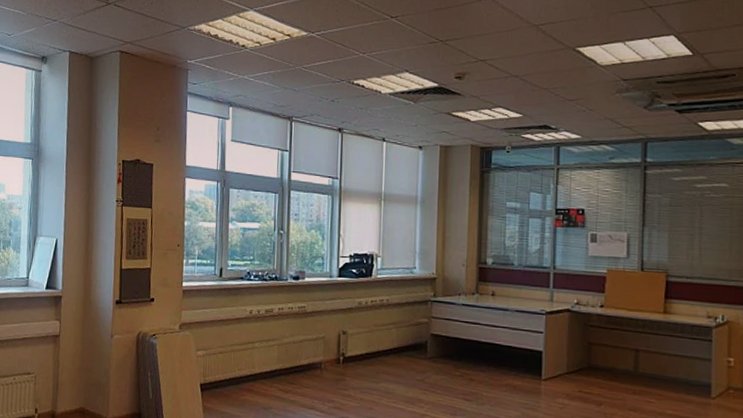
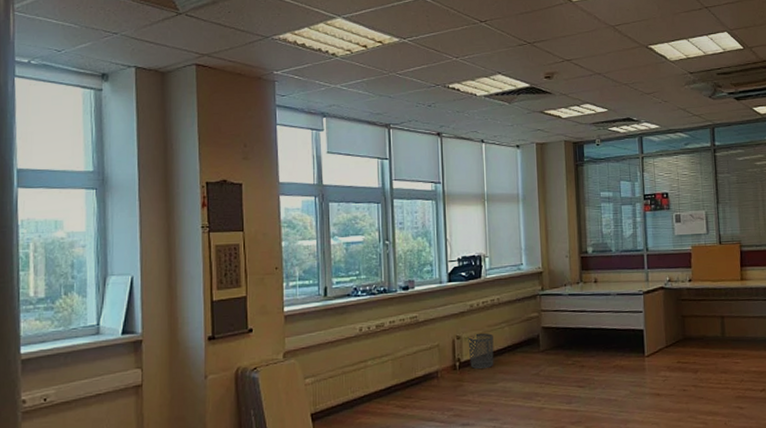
waste bin: none [353,331,380,368] -> present [468,333,494,370]

